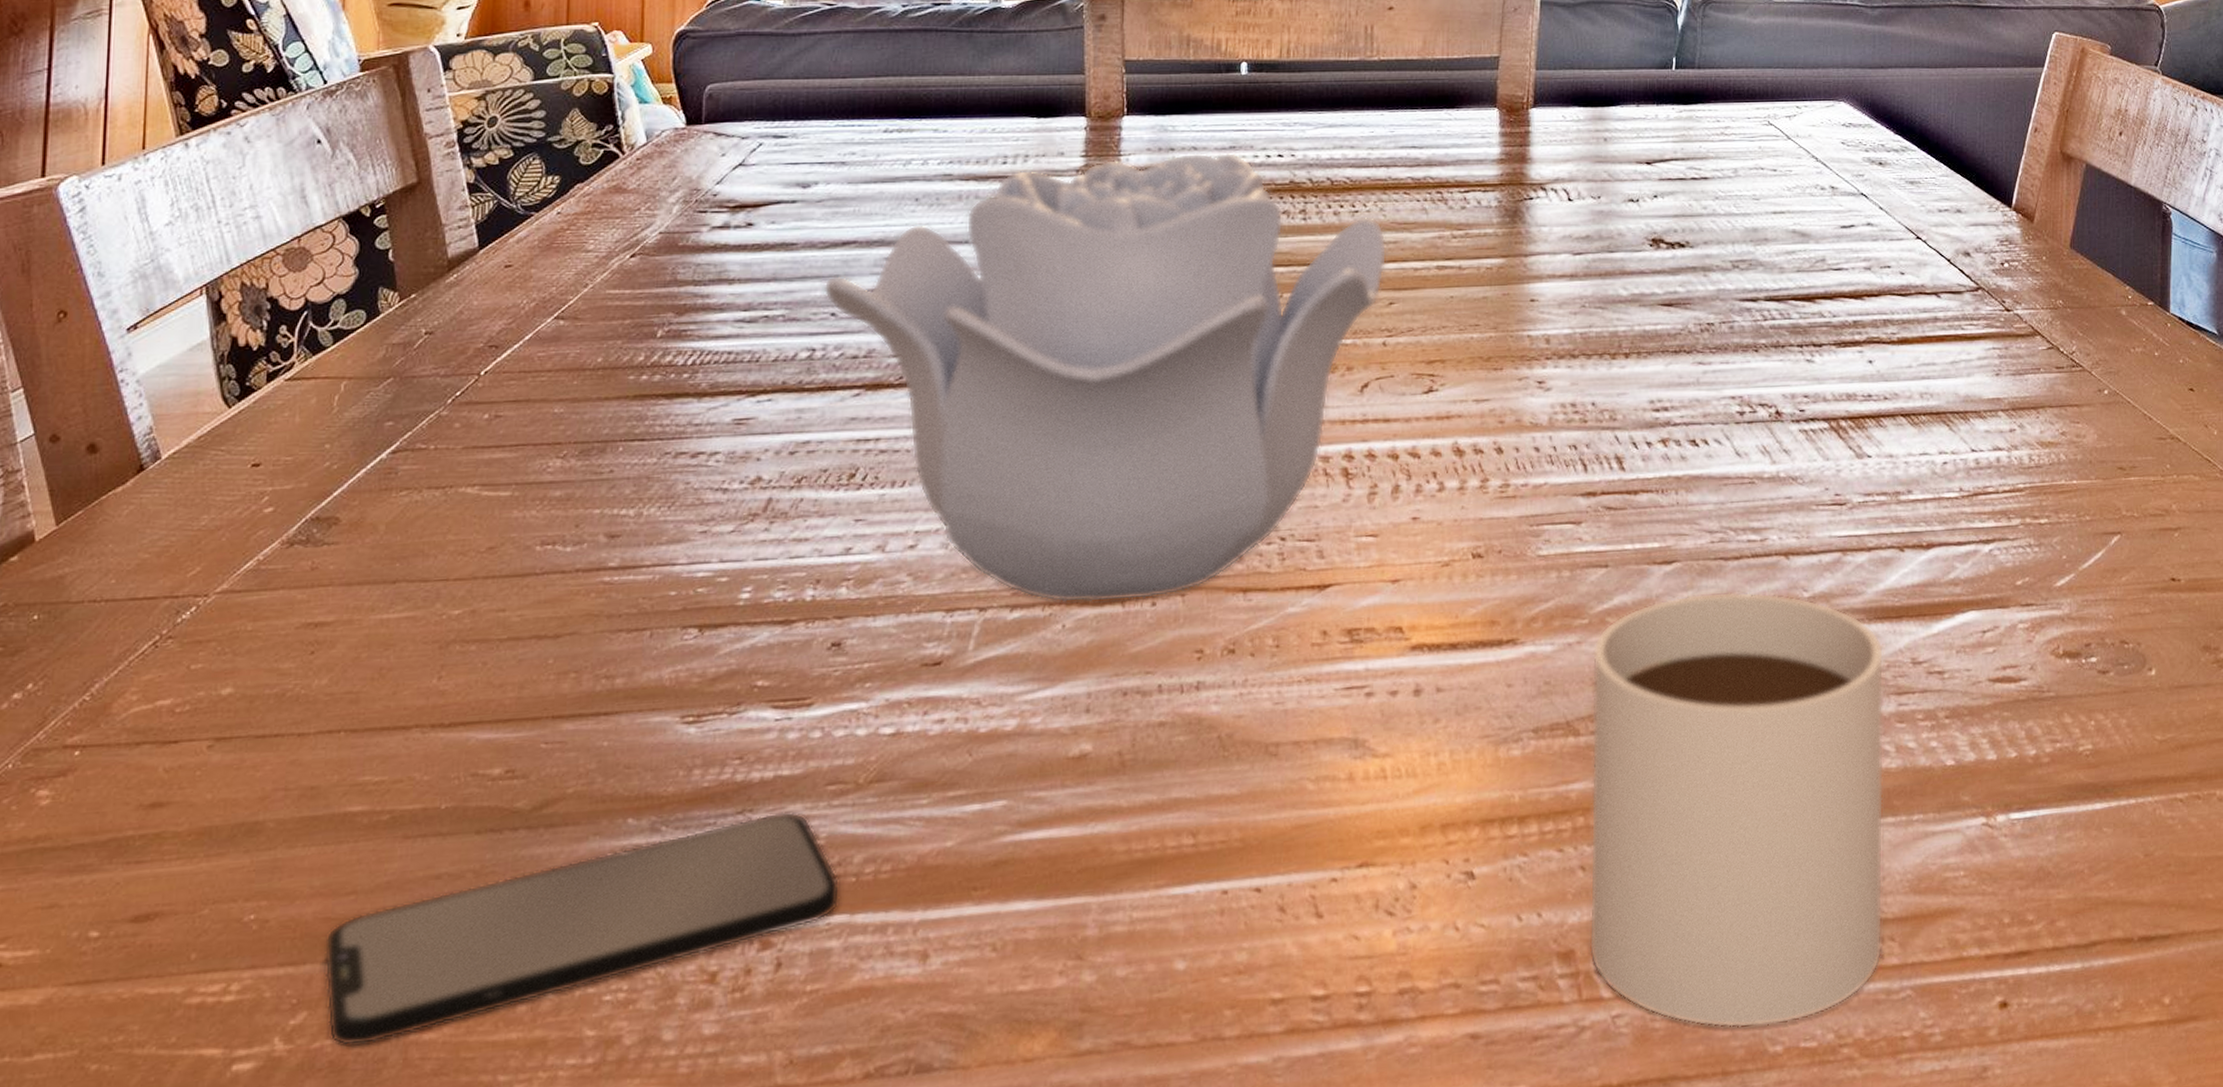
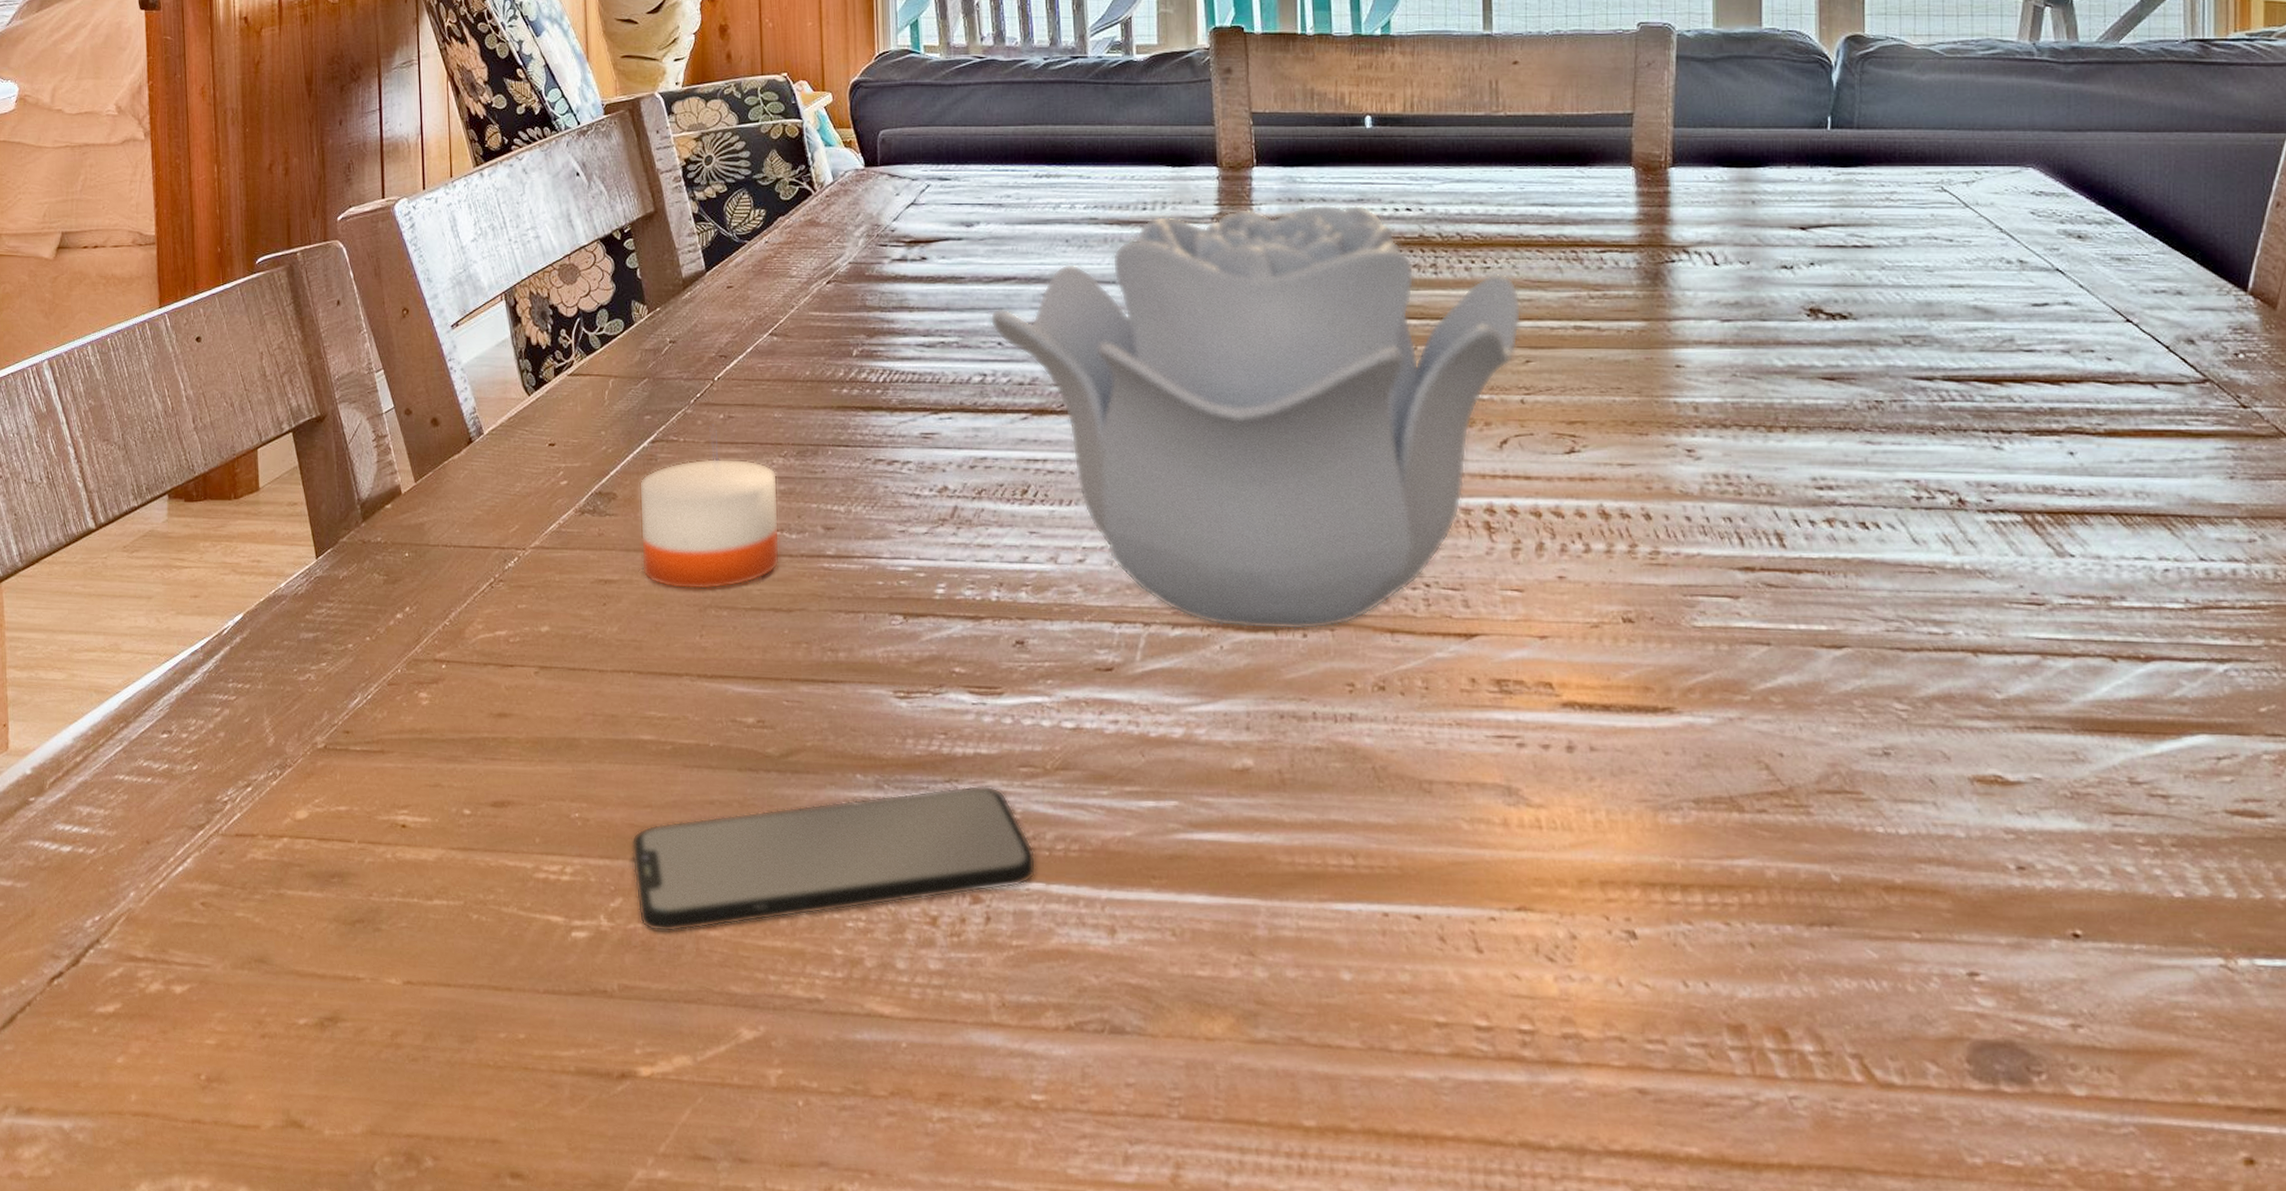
candle: none [366,432,553,625] -> present [638,430,781,590]
mug: present [1589,591,1884,1028] -> none [1755,682,2099,1137]

